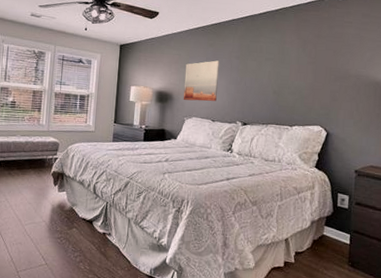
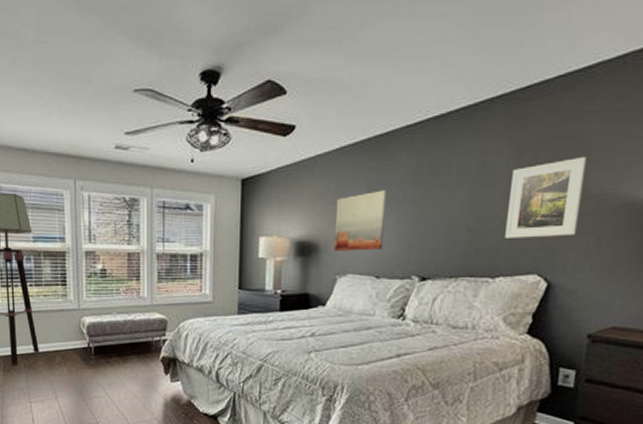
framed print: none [298,49,347,101] -> present [505,156,588,238]

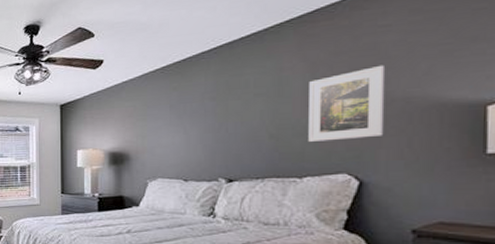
wall art: present [333,190,387,251] -> none [143,106,188,159]

